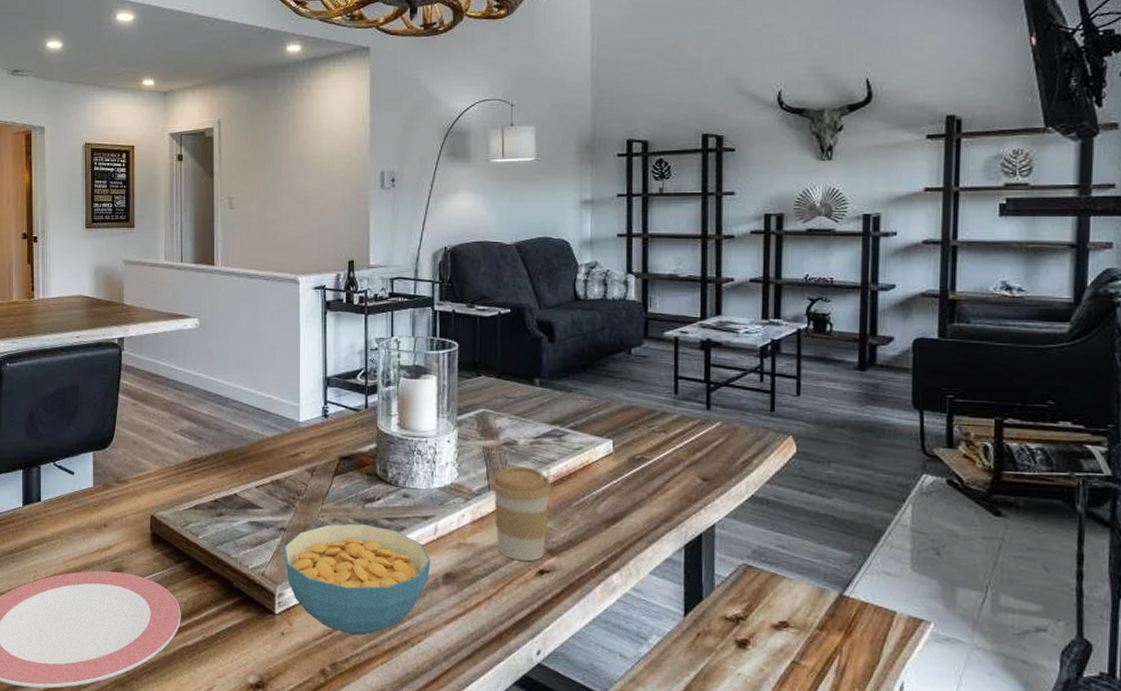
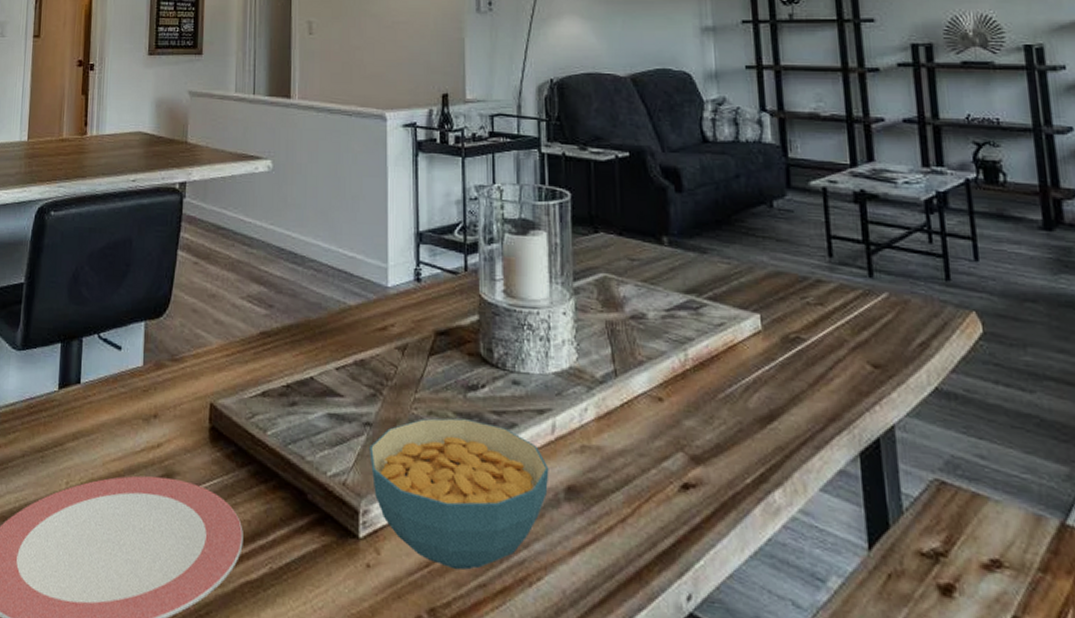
coffee cup: present [491,466,552,562] -> none [618,346,692,472]

